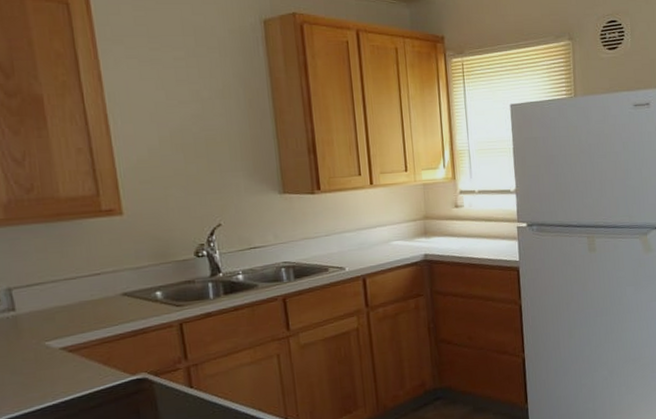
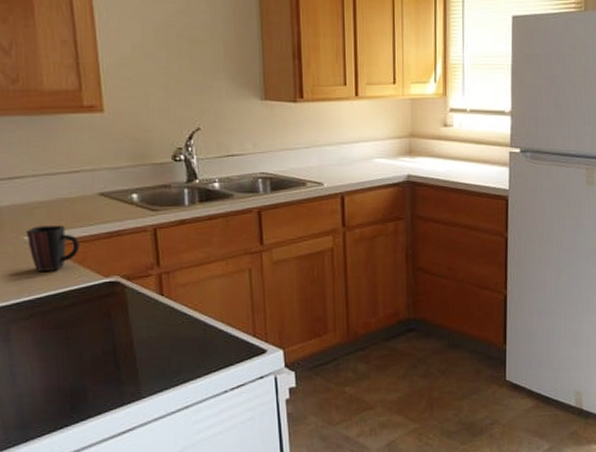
mug: none [48,327,104,375] -> present [27,225,80,271]

